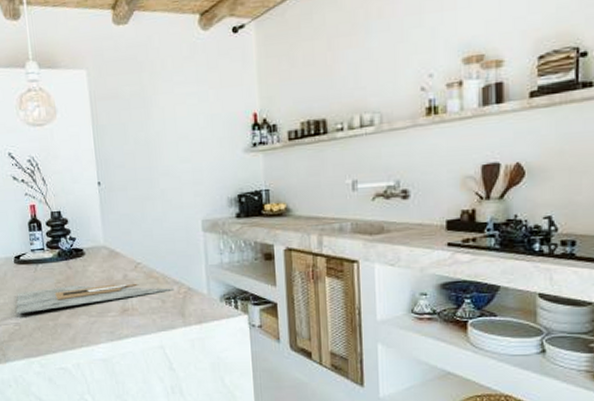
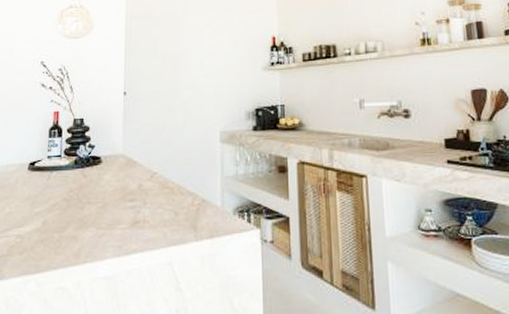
cutting board: present [15,283,174,314] -> none [20,193,188,224]

